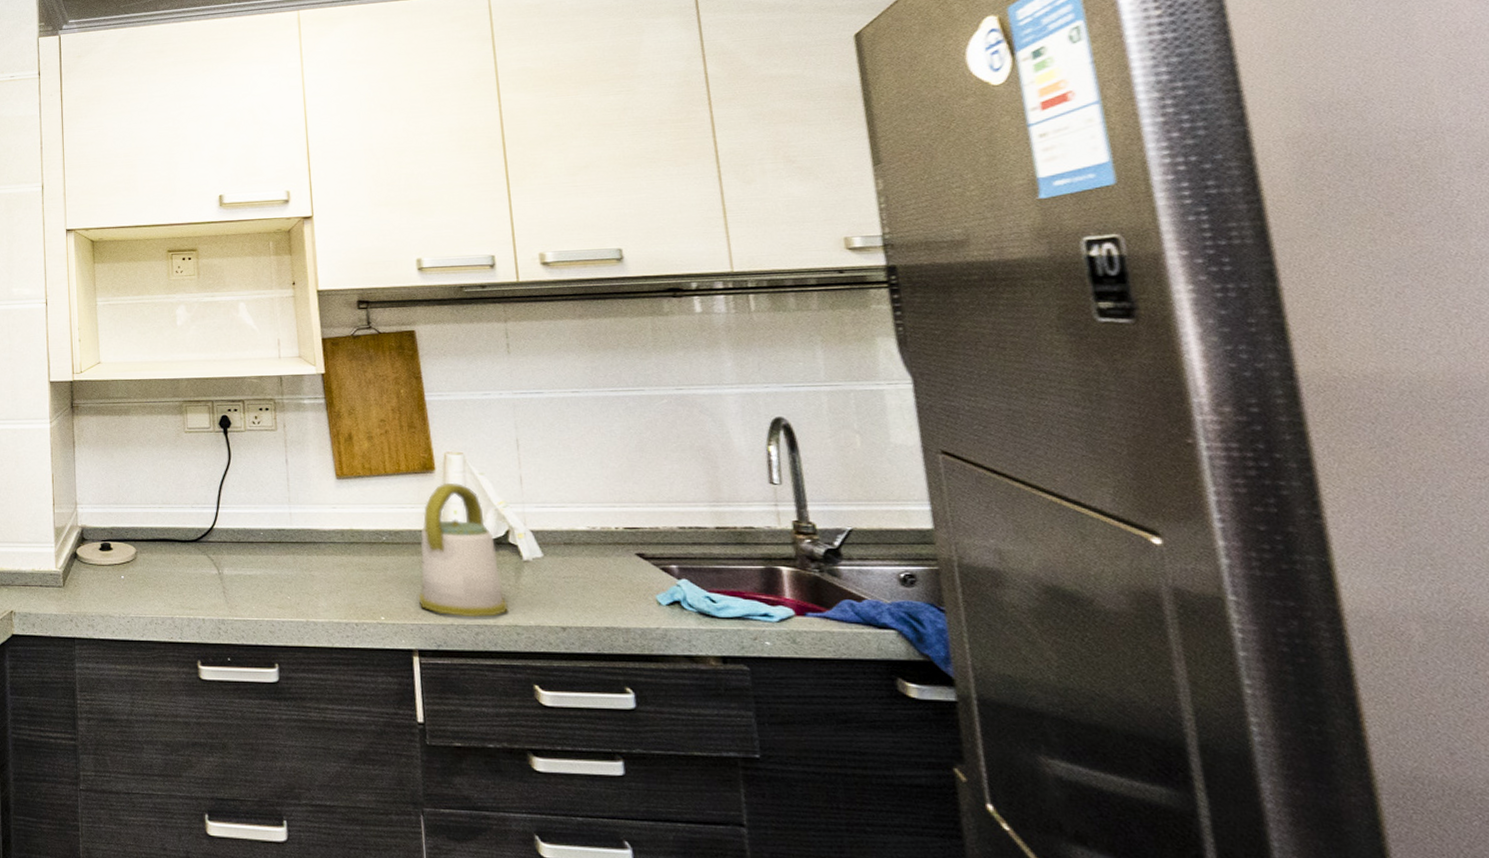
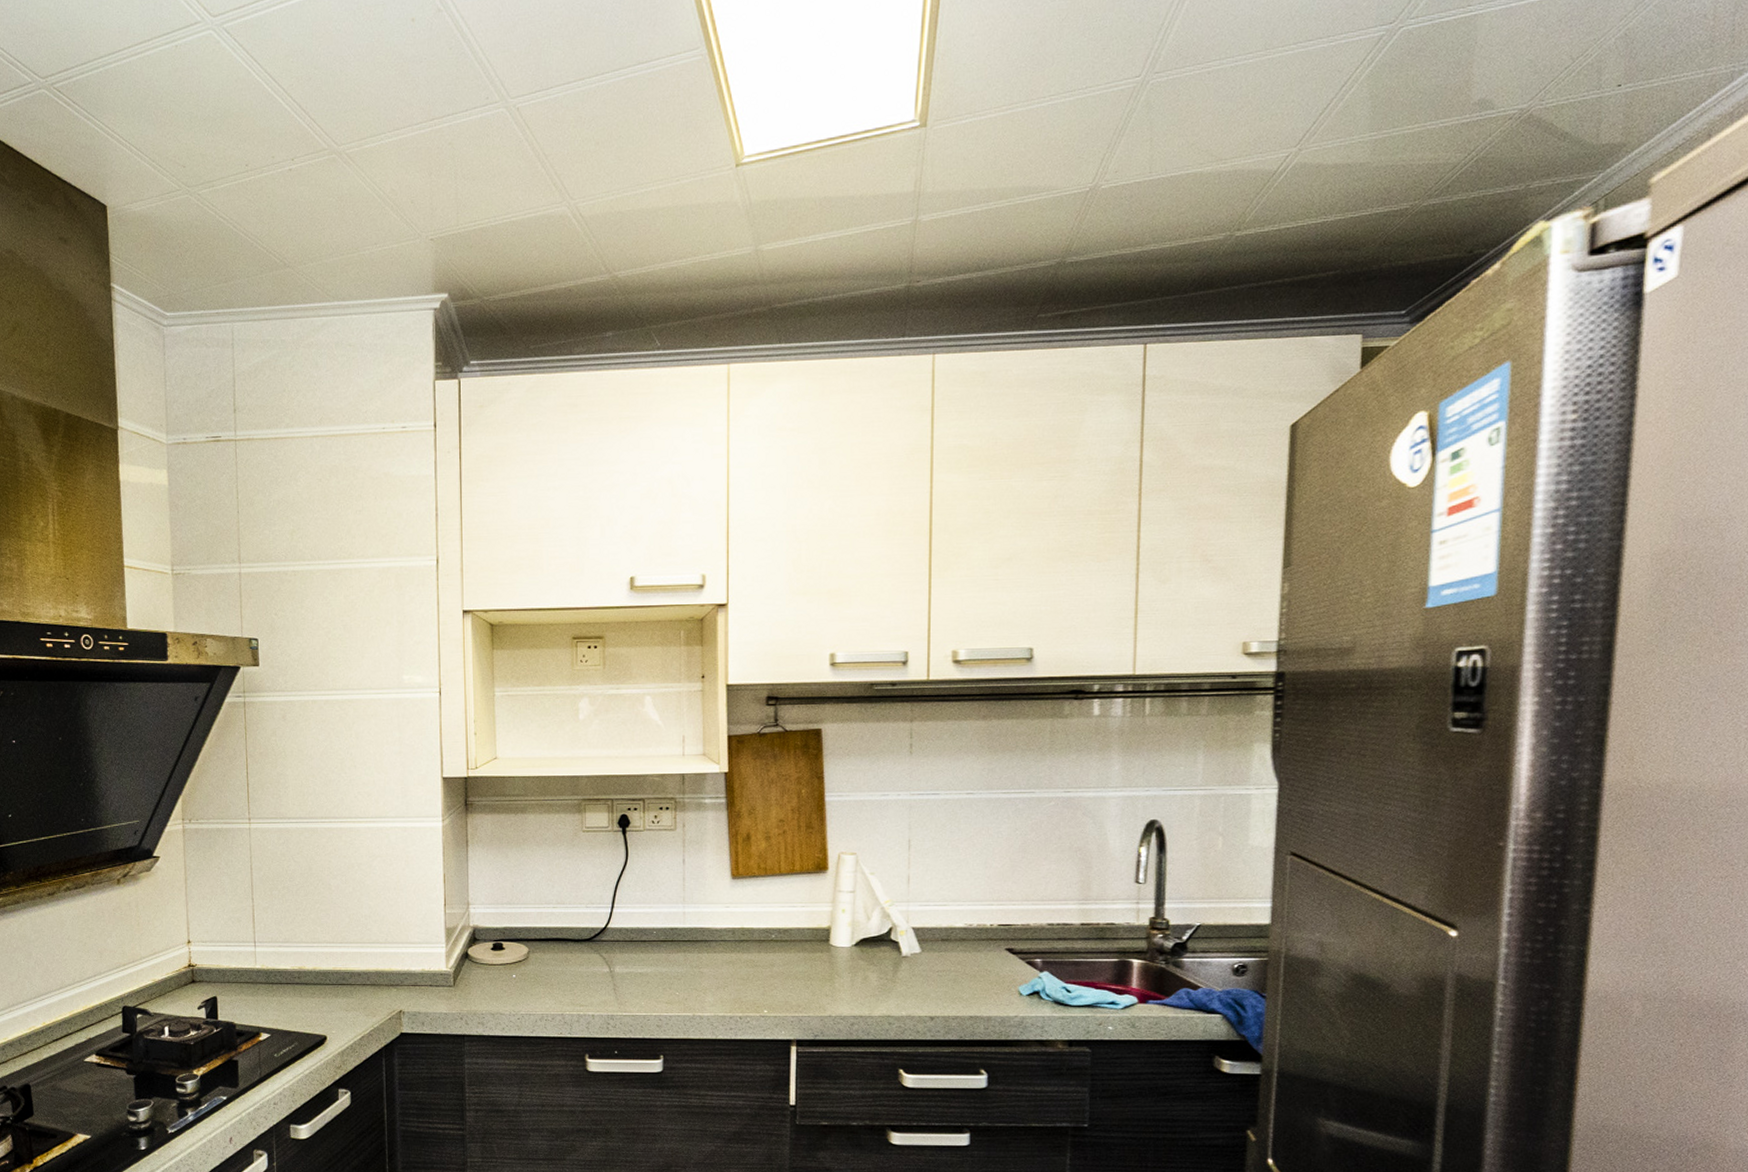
kettle: present [419,482,508,618] -> none [801,882,883,1010]

